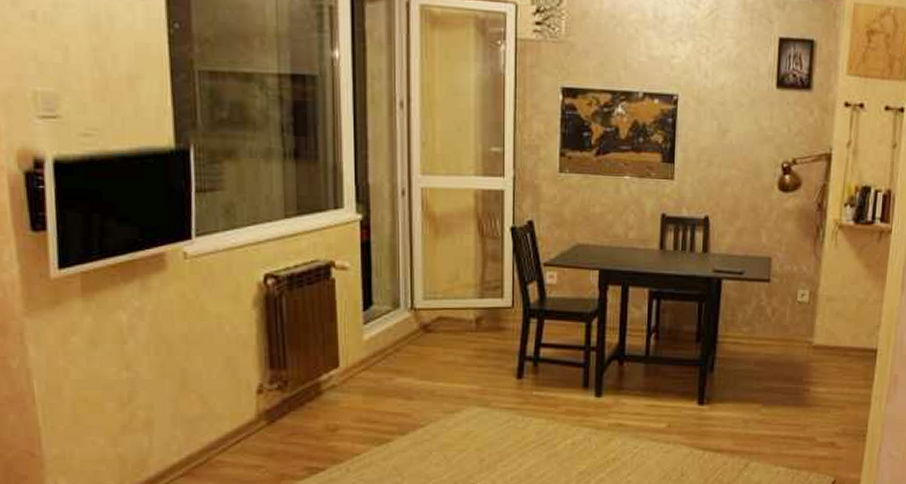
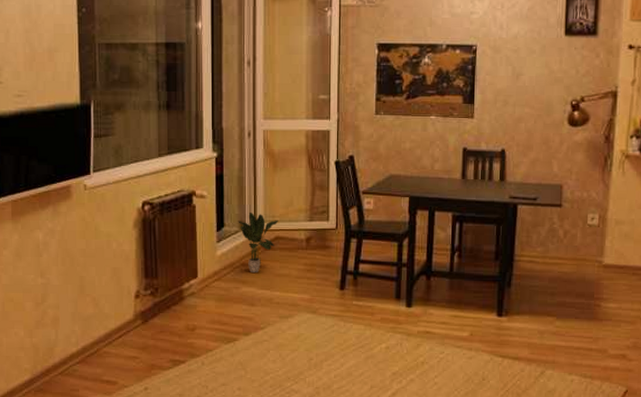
potted plant: none [390,288,441,360] -> present [238,213,278,272]

